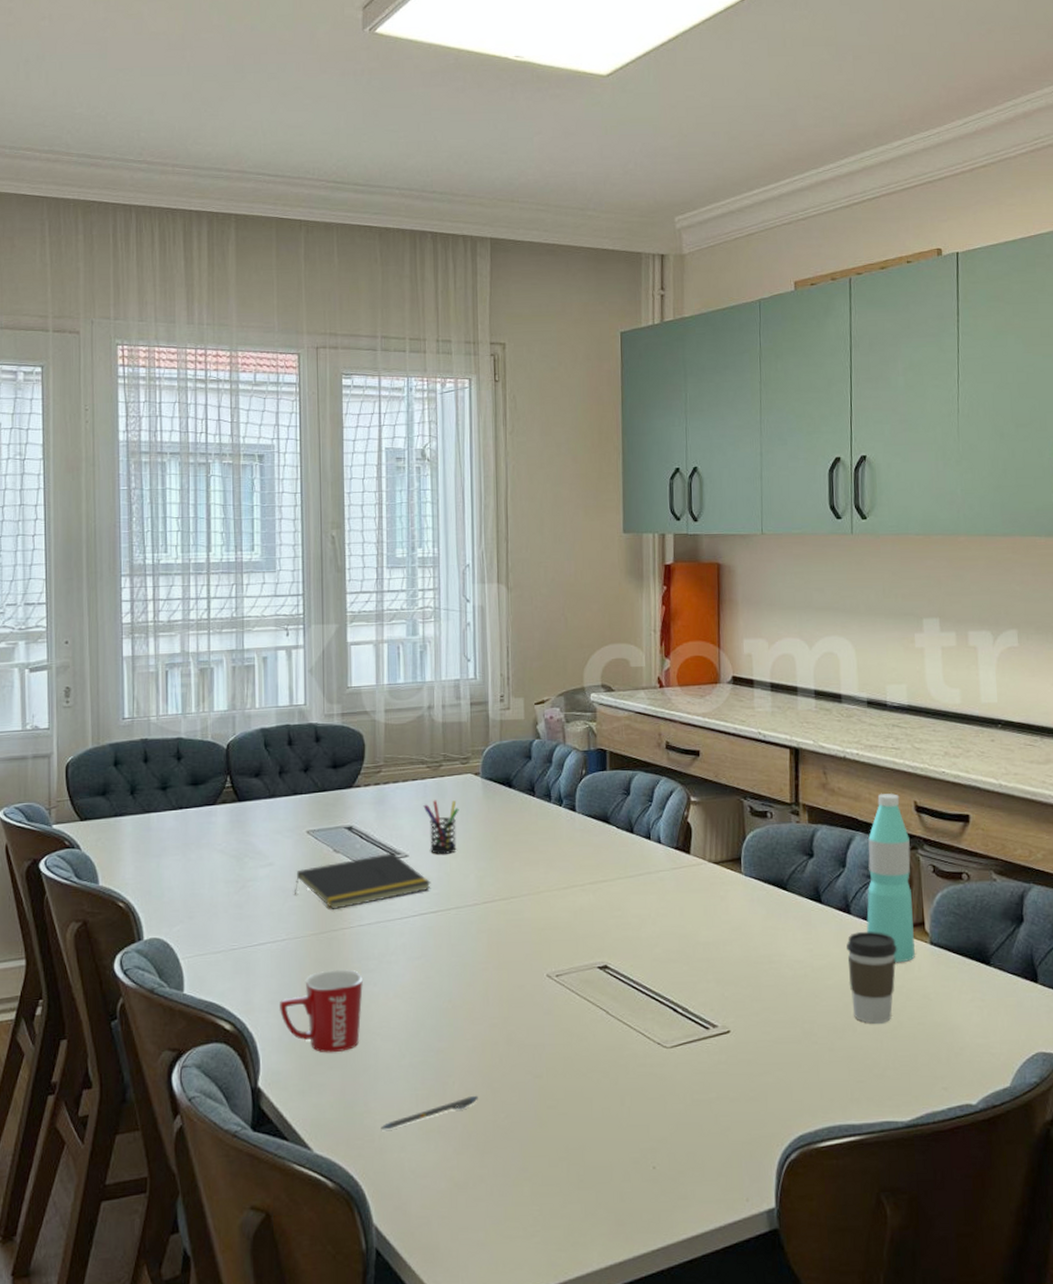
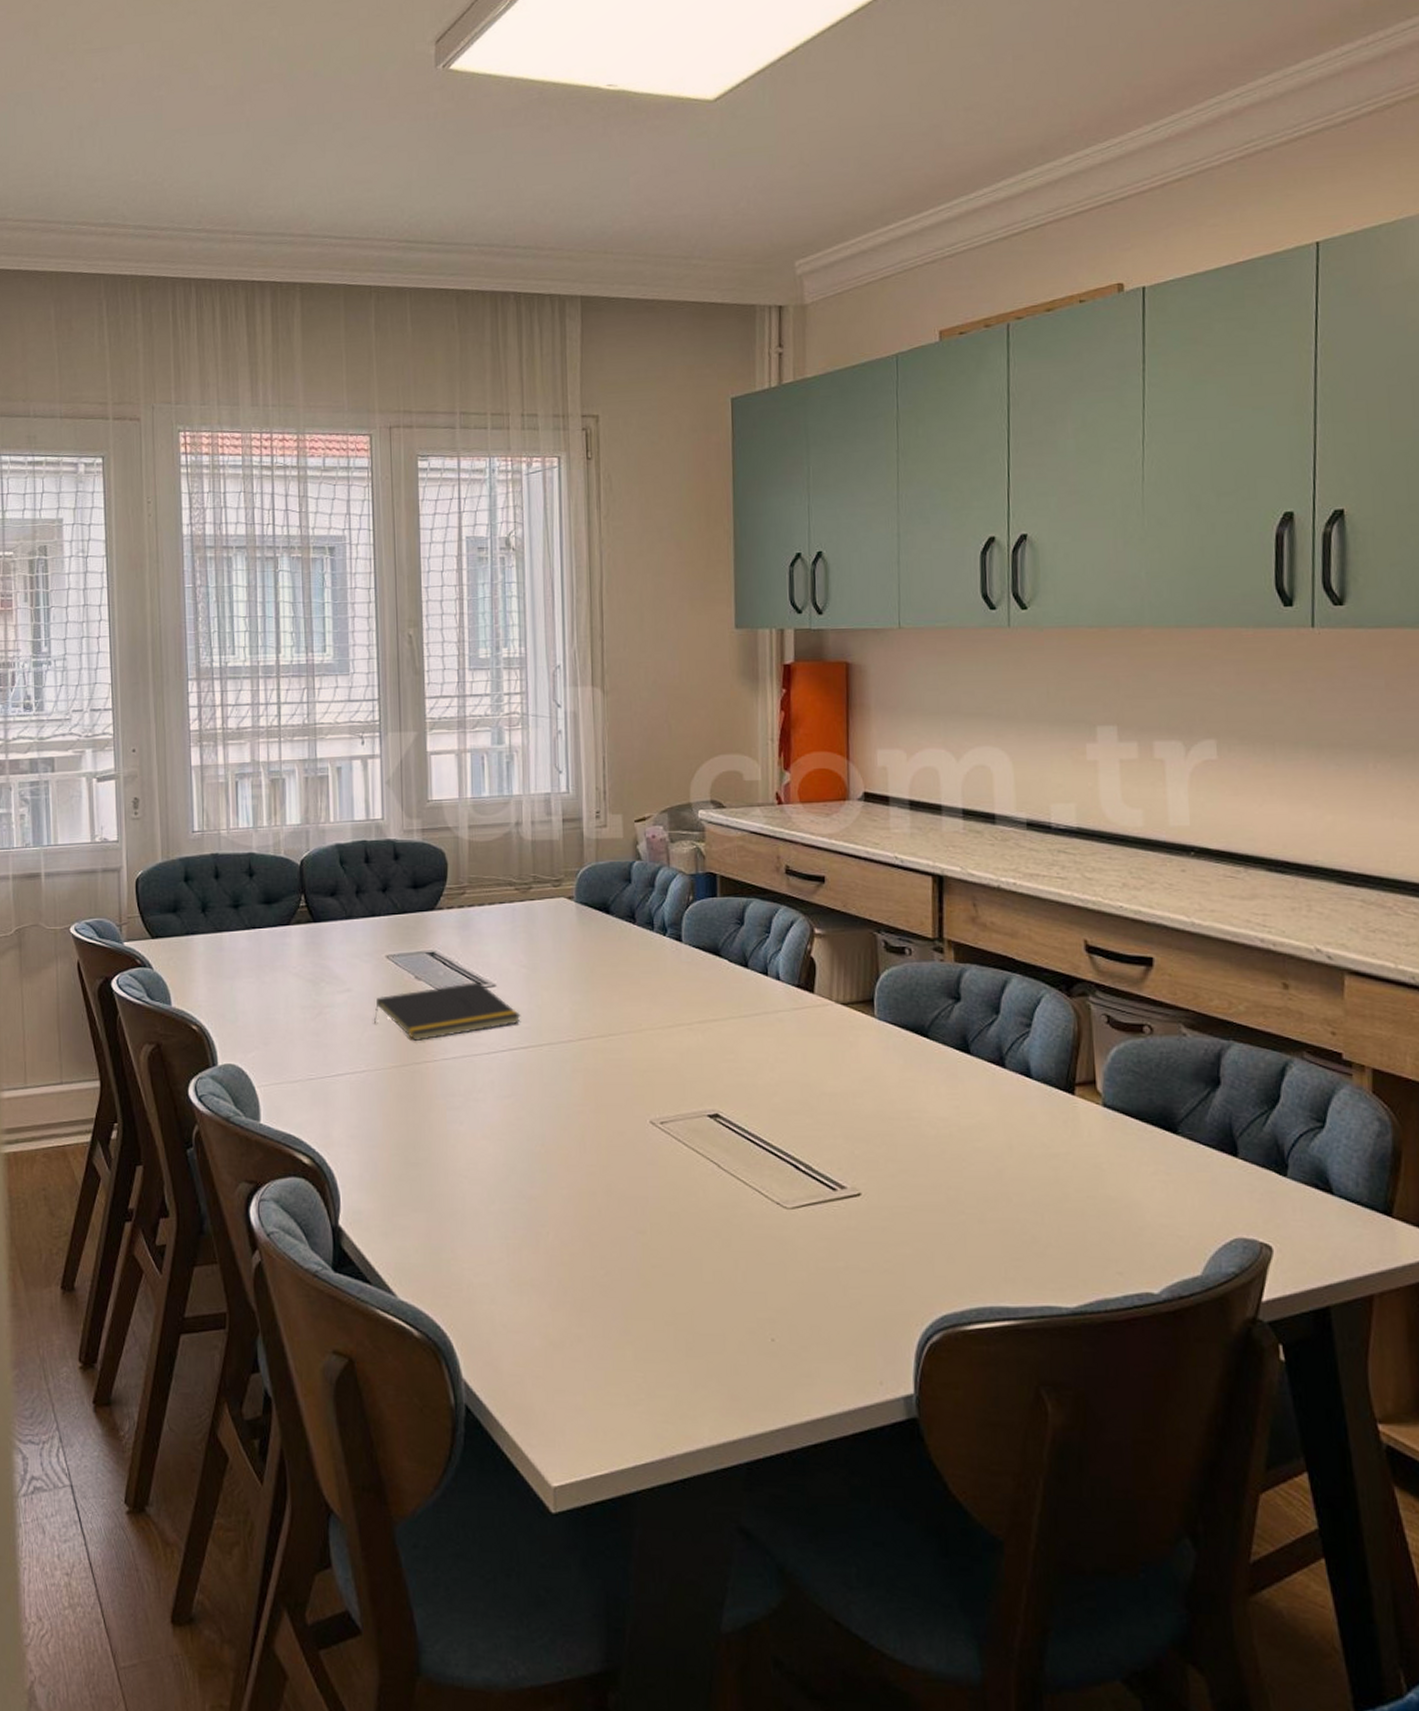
mug: present [280,969,363,1053] -> none [360,1105,448,1194]
pen: present [381,1095,478,1130] -> none [469,1248,575,1280]
pen holder: present [423,800,459,854] -> none [511,925,551,985]
coffee cup: present [847,932,897,1024] -> none [1000,1089,1062,1195]
water bottle: present [866,793,915,962] -> none [1025,929,1084,1125]

